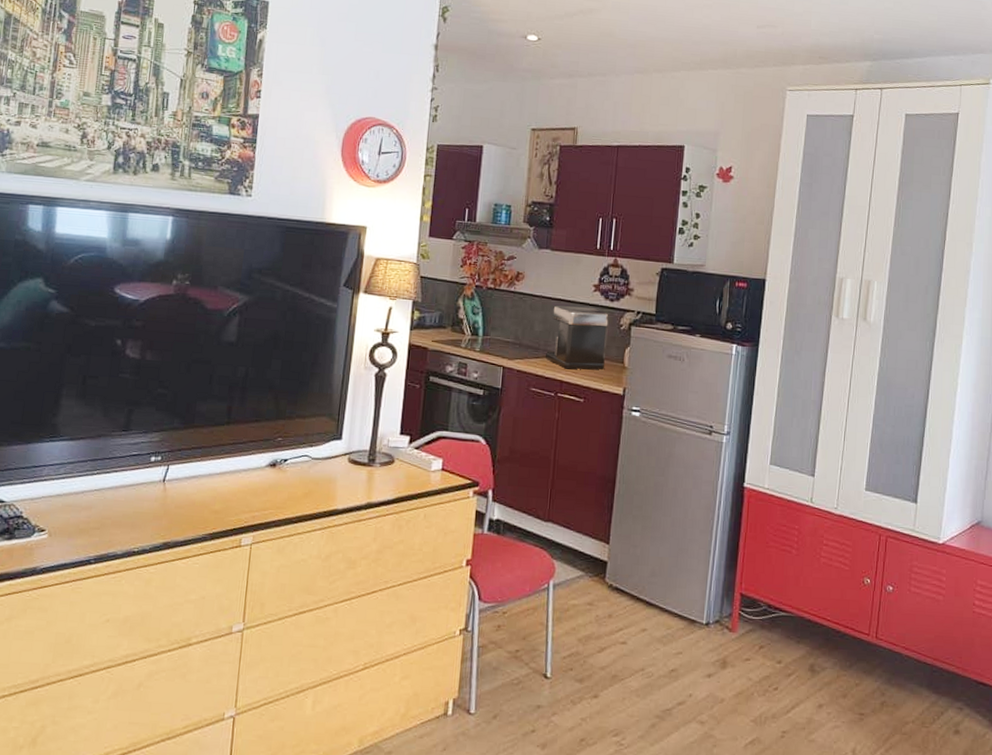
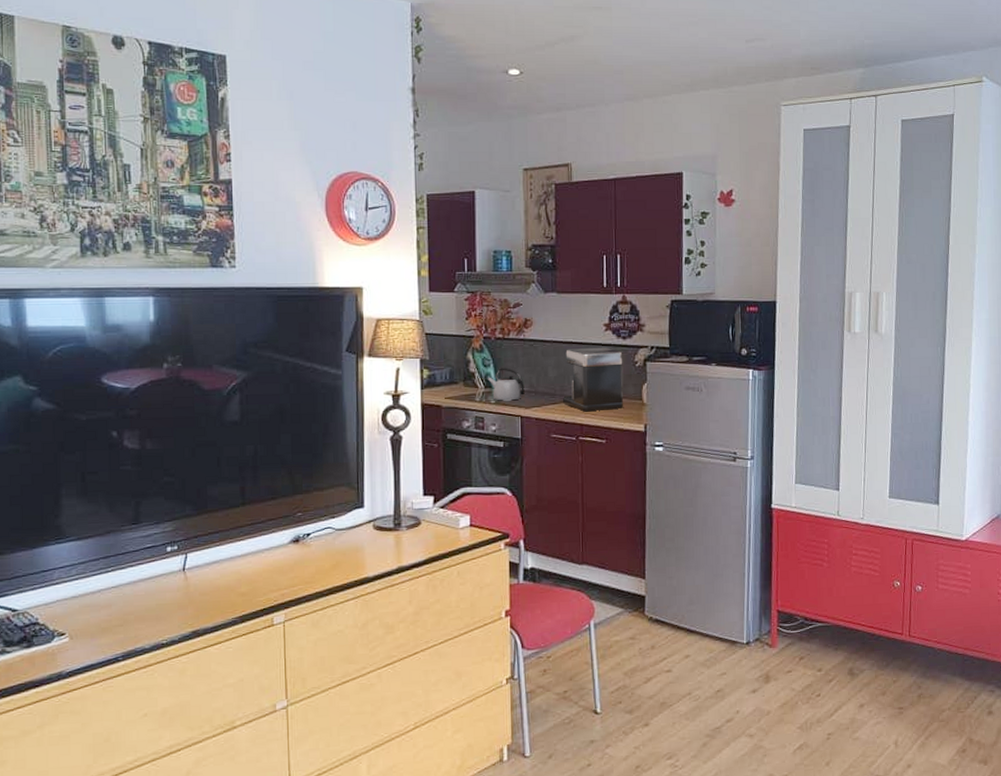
kettle: none [474,316,510,352] -> present [487,366,525,402]

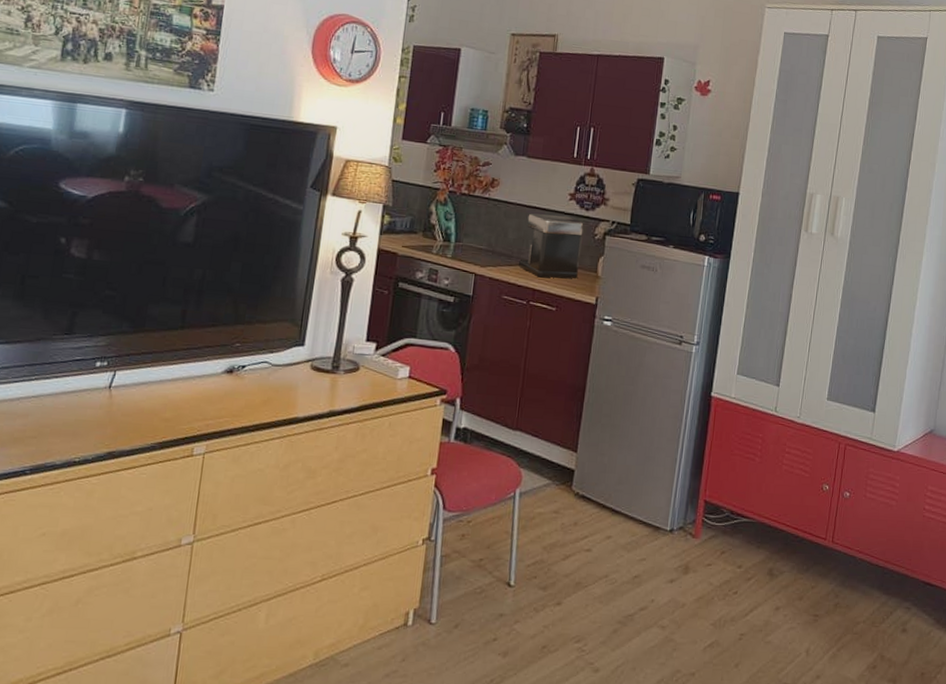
kettle: present [487,366,525,402] -> none [446,222,483,258]

